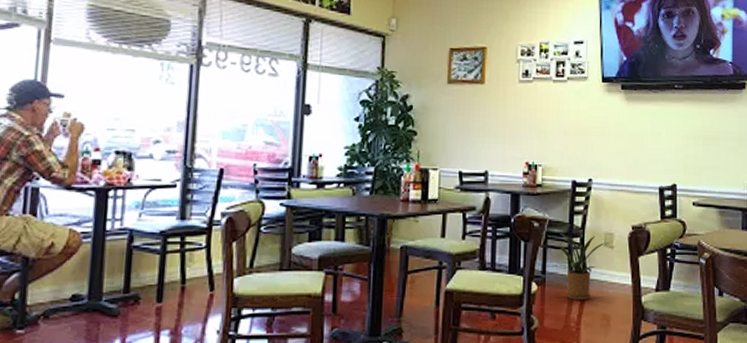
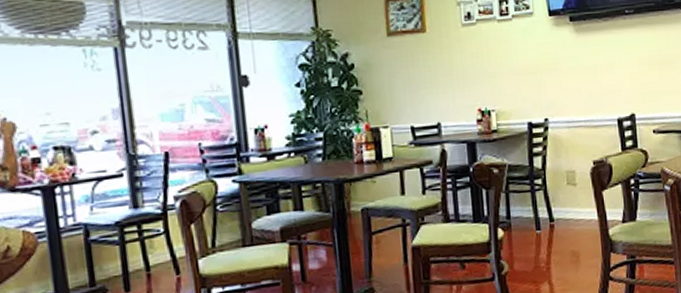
house plant: present [552,232,610,301] -> none [516,175,573,241]

